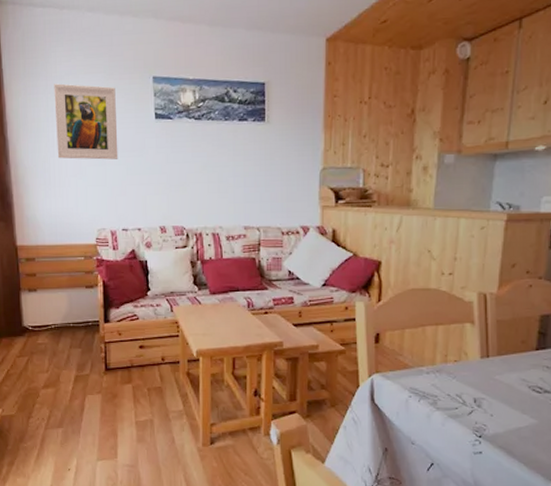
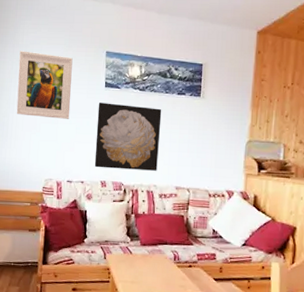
wall art: none [149,137,223,212] -> present [94,103,162,171]

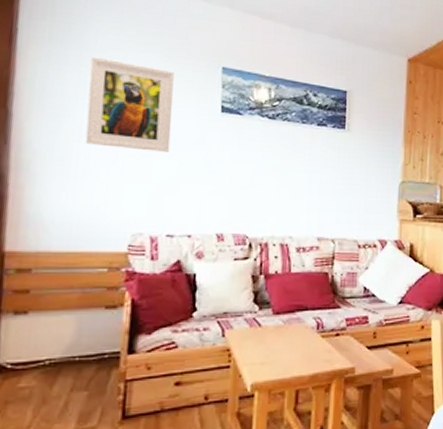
wall art: present [94,103,162,171] -> none [206,132,298,219]

